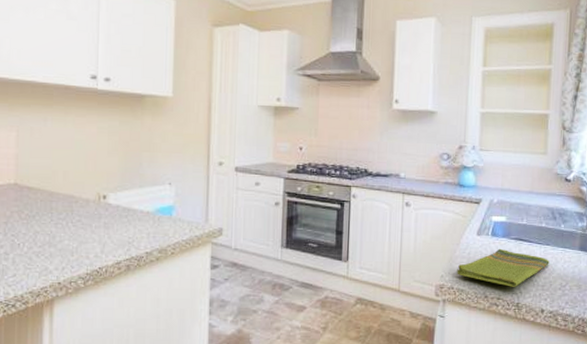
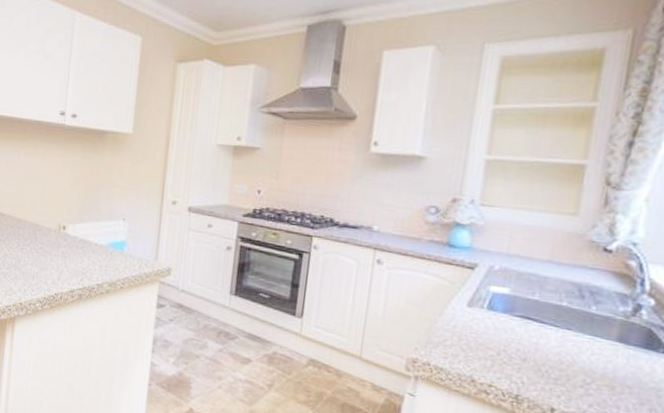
dish towel: present [457,248,549,287] -> none [436,325,569,375]

